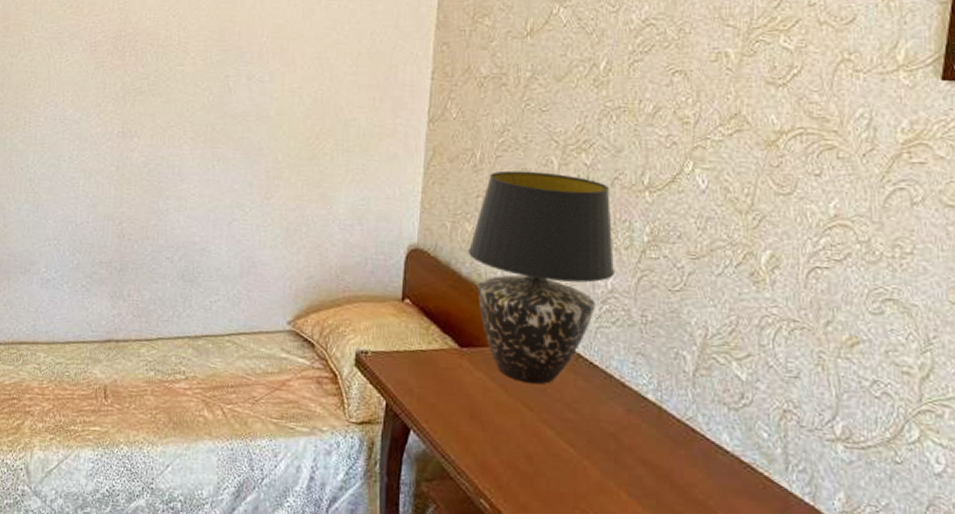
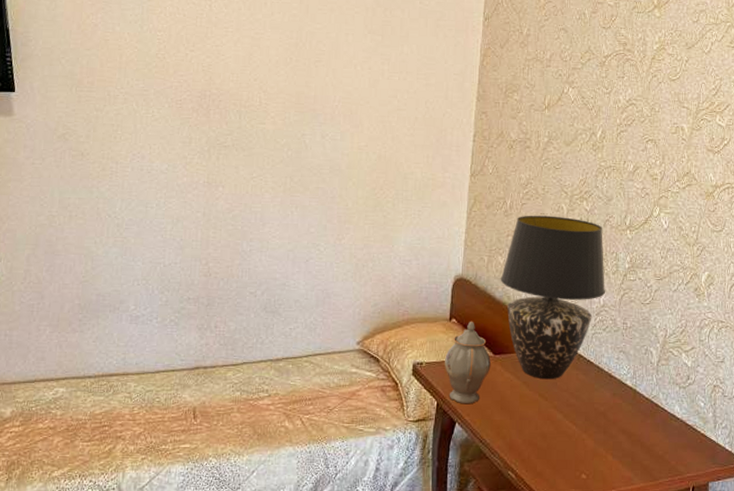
teapot: none [394,302,456,408] -> present [444,321,491,405]

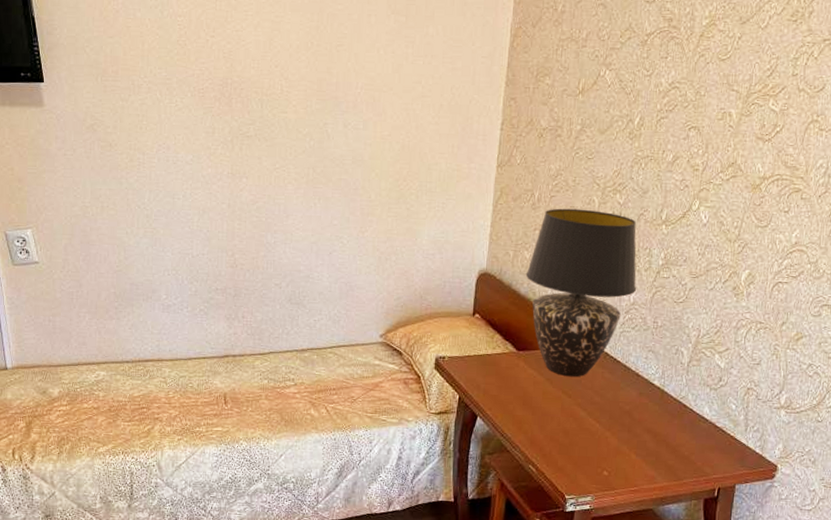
teapot: present [444,321,491,405] -> none [466,316,514,399]

